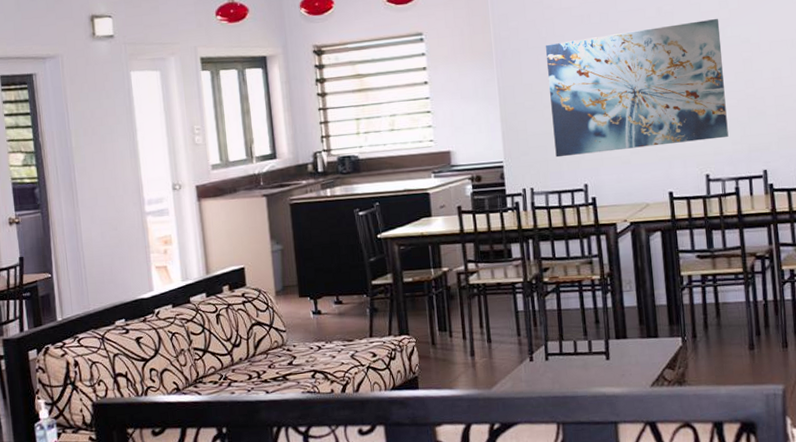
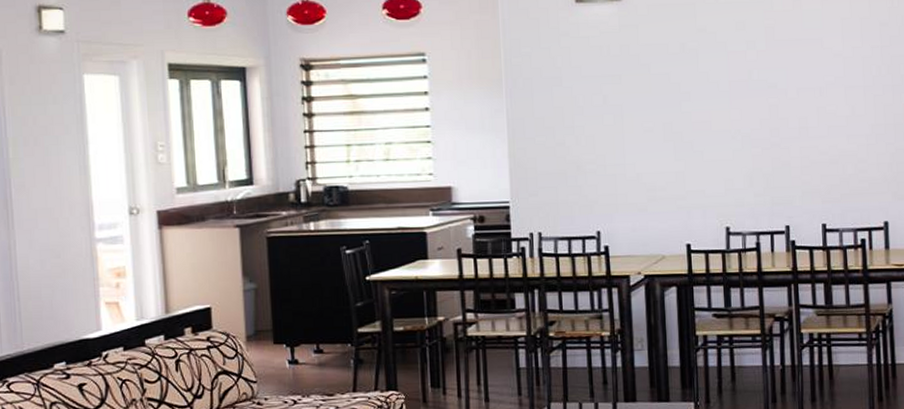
wall art: present [545,18,729,158] -> none [560,59,751,201]

